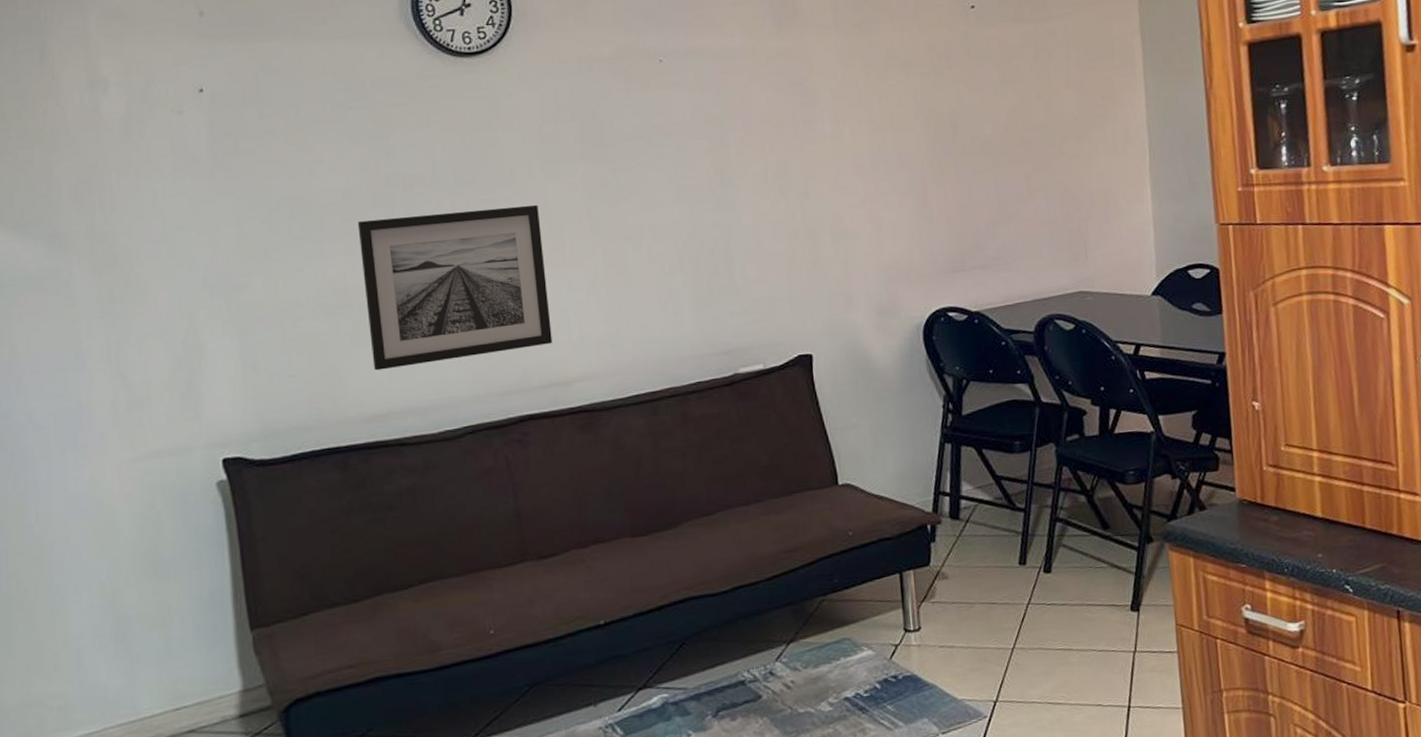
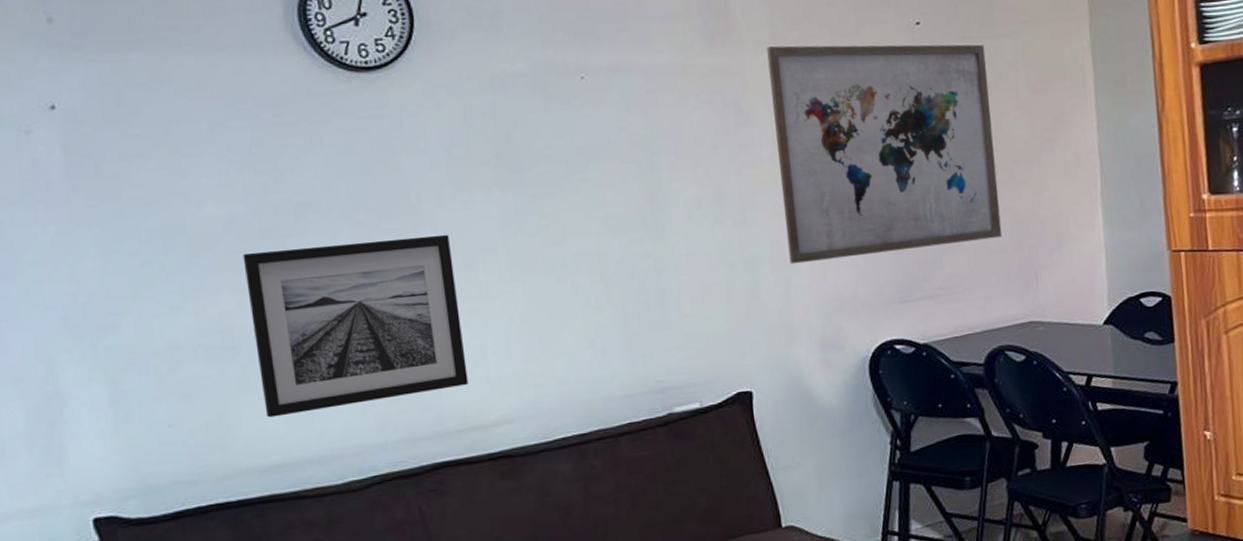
wall art: none [830,26,1053,235] -> present [766,44,1003,264]

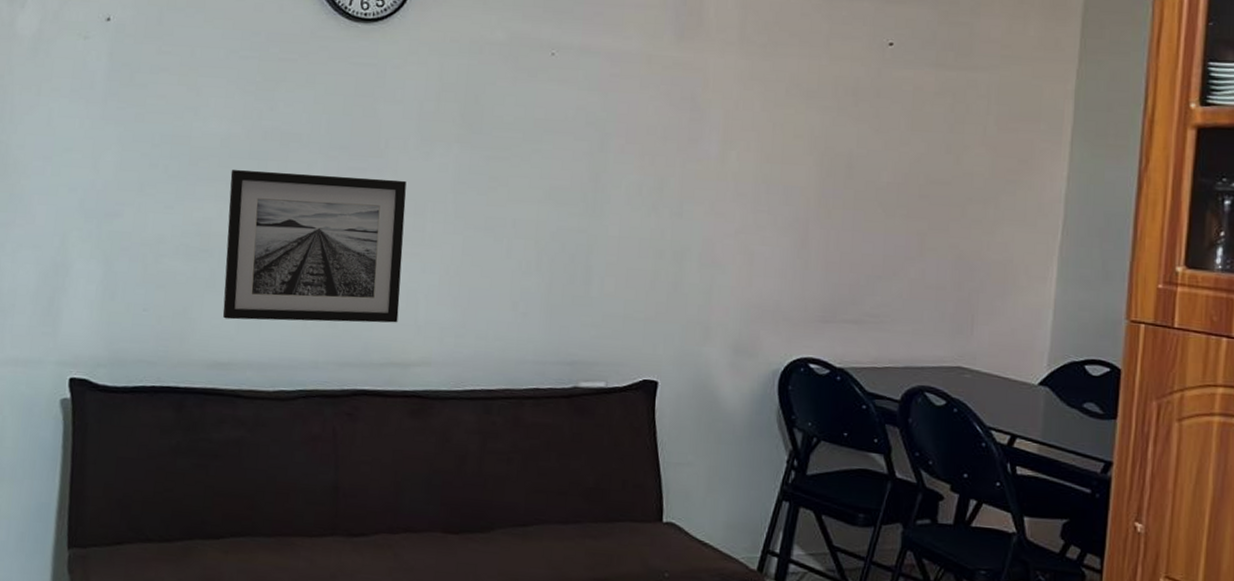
wall art: present [766,44,1003,264] -> none [718,48,958,275]

